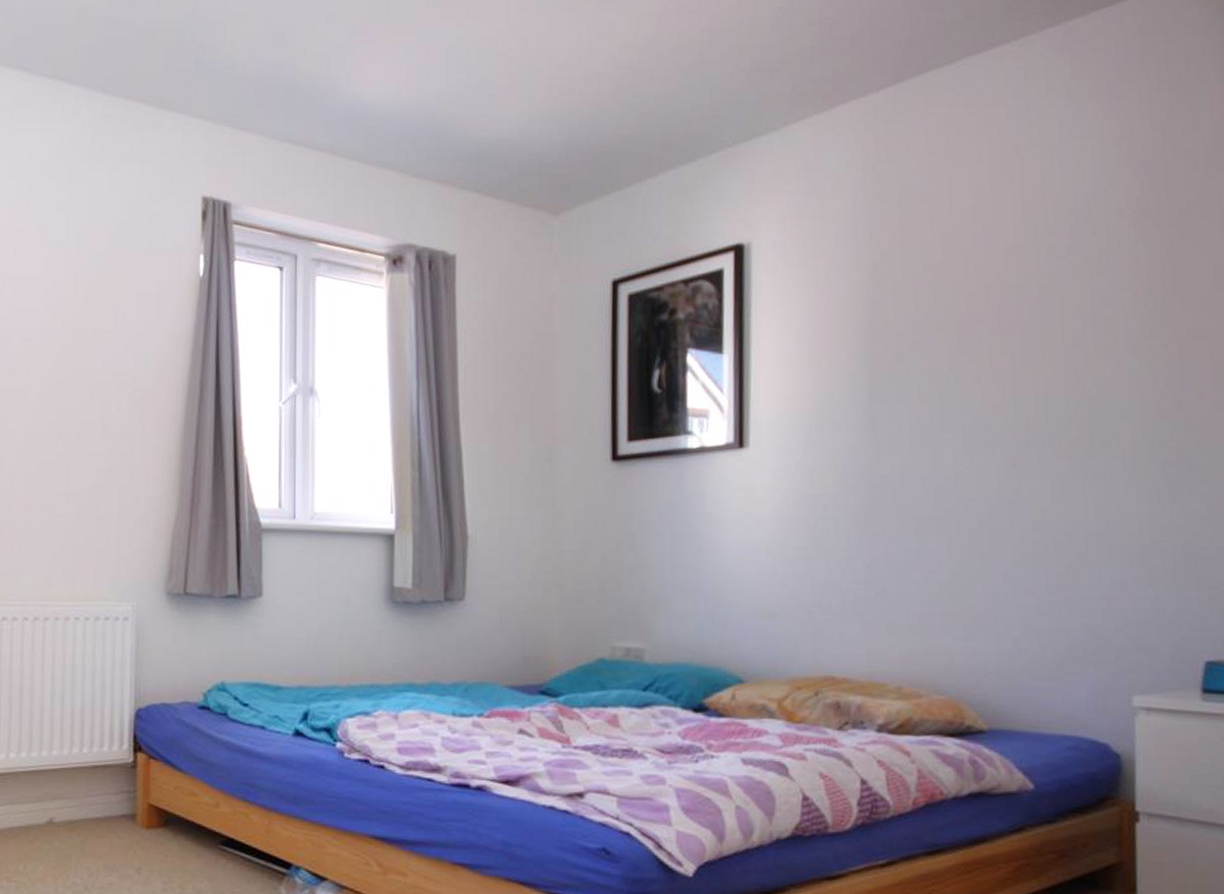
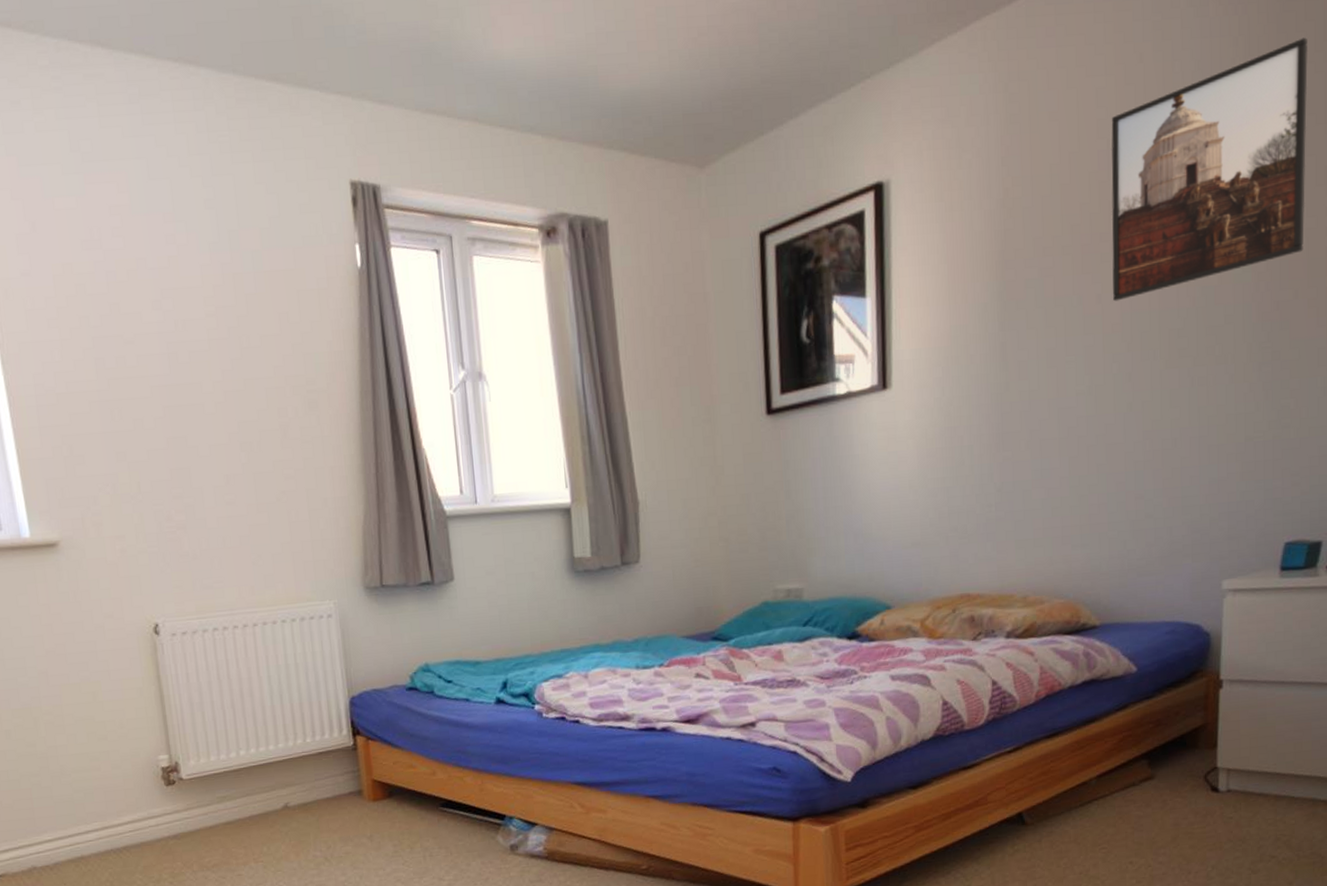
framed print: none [986,146,1206,384] -> present [1111,37,1308,302]

